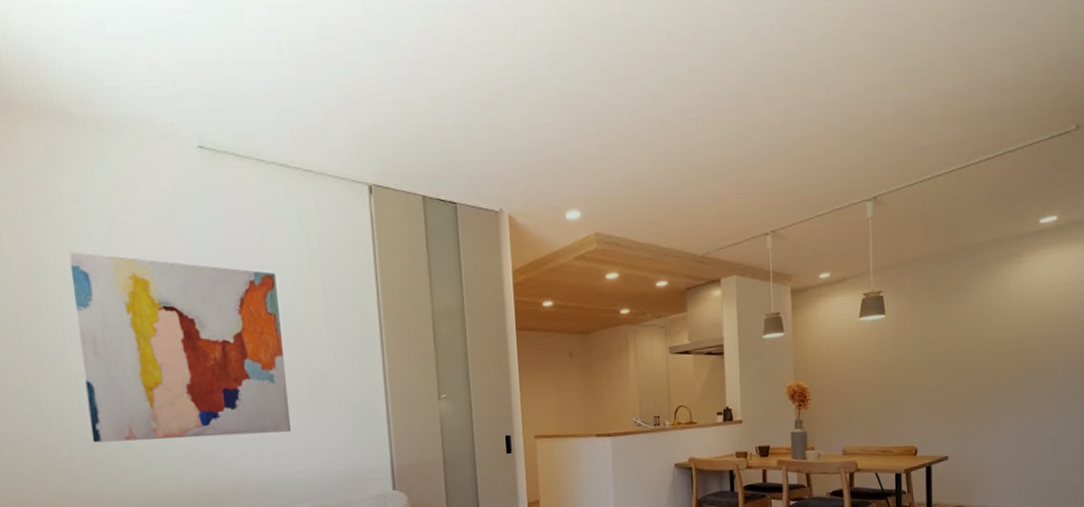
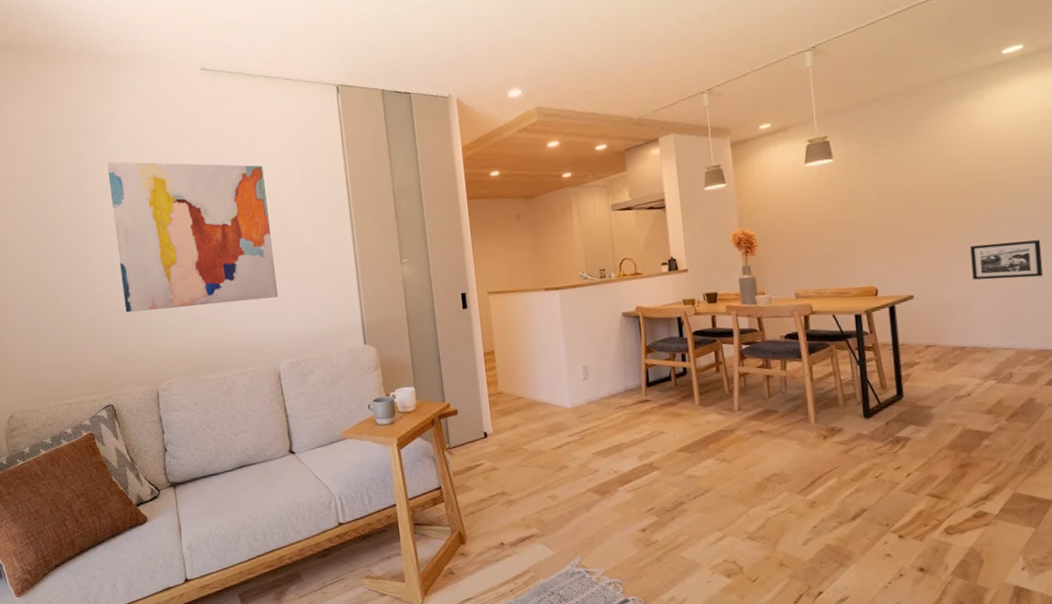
picture frame: none [999,407,1058,444] -> present [970,240,1043,280]

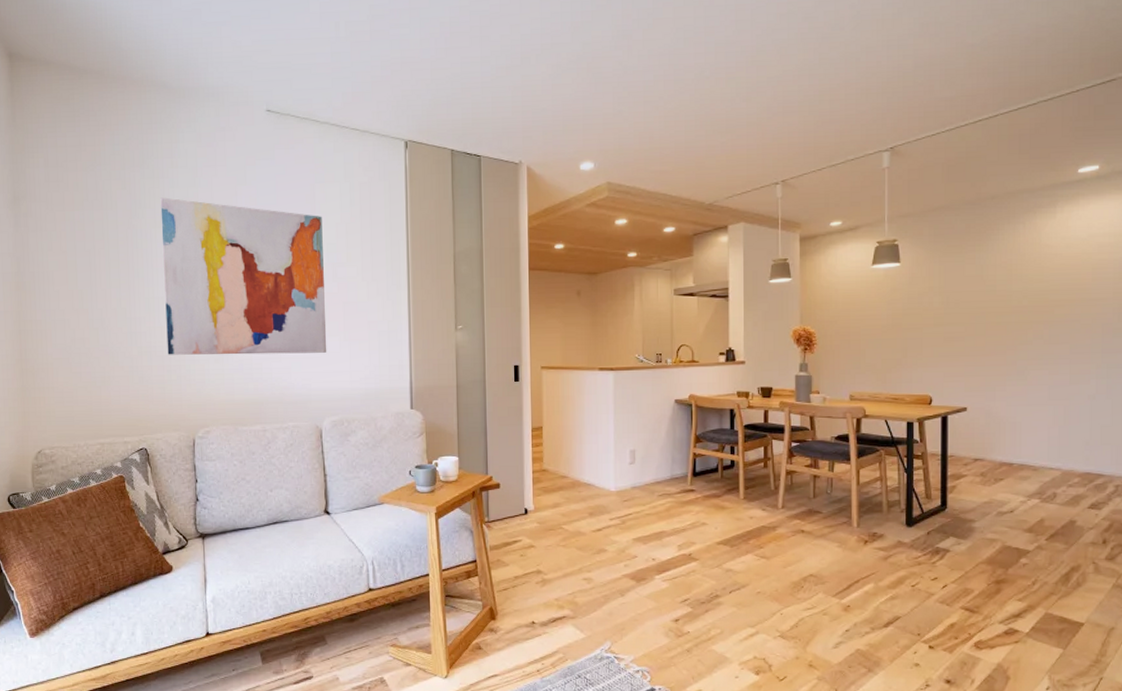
picture frame: present [970,240,1043,280] -> none [1027,362,1097,400]

